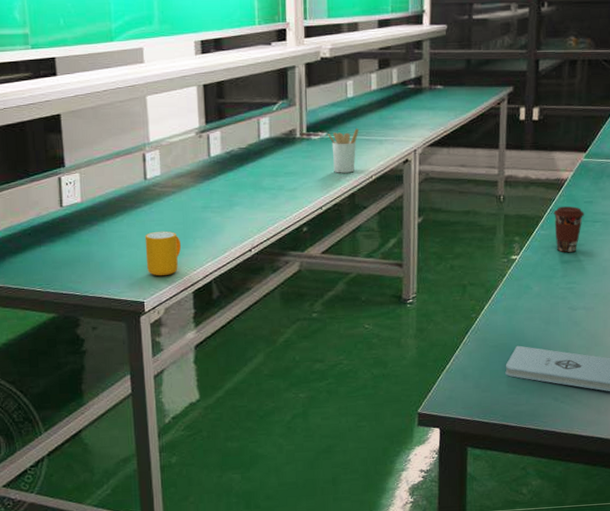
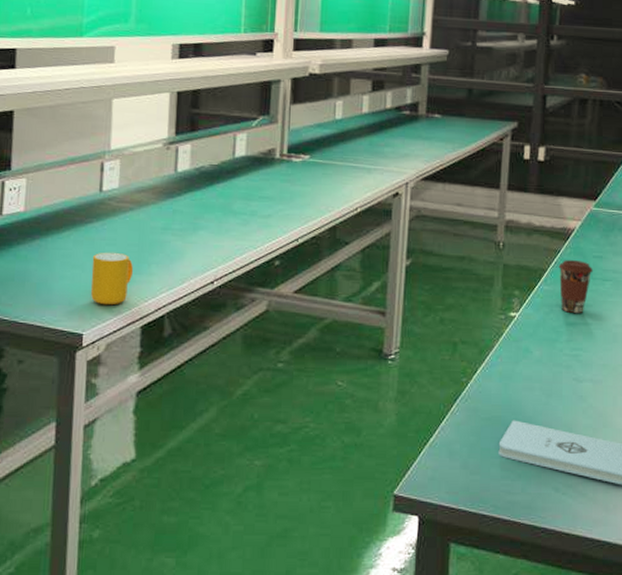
utensil holder: present [328,128,359,173] -> none [311,153,346,203]

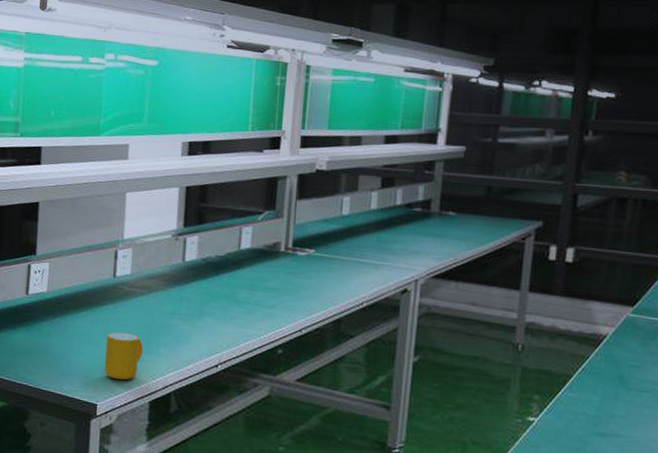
coffee cup: present [558,259,593,313] -> none [586,367,628,424]

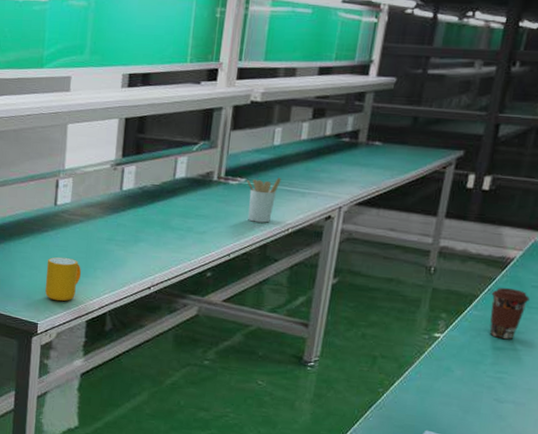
utensil holder: none [316,249,352,297] -> present [247,177,281,223]
coffee cup: none [586,367,628,424] -> present [489,287,530,339]

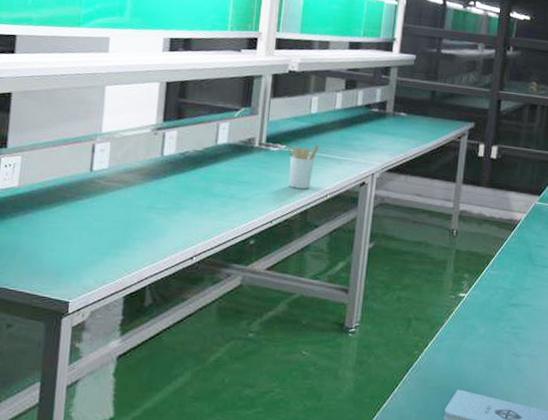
mug: present [45,257,82,301] -> none [78,227,119,276]
coffee cup: present [489,287,530,339] -> none [504,247,534,296]

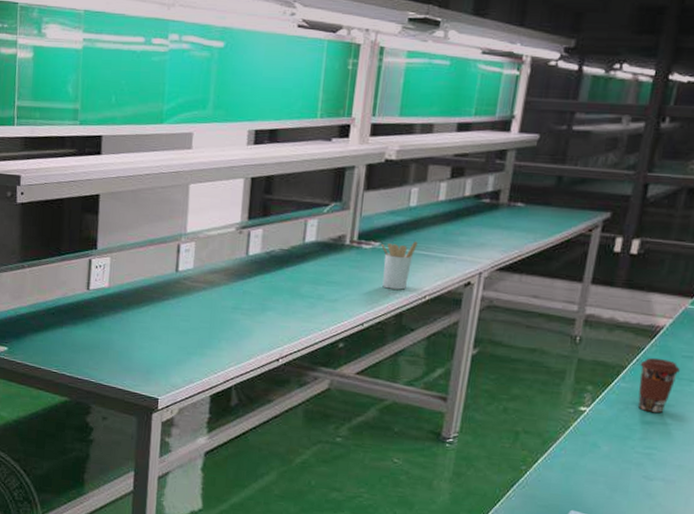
coffee cup: none [504,247,534,296] -> present [638,357,680,413]

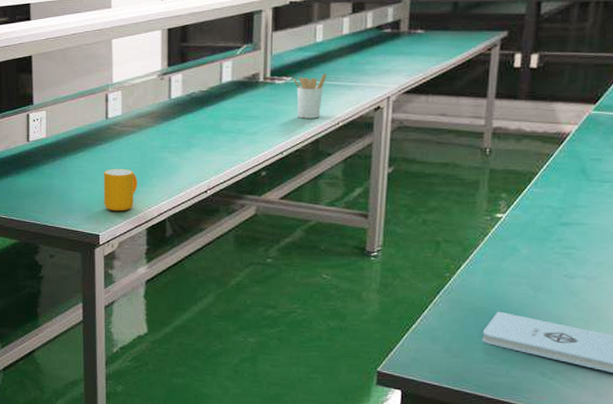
mug: none [166,327,205,375] -> present [103,168,138,212]
coffee cup: present [638,357,680,413] -> none [550,162,590,214]

